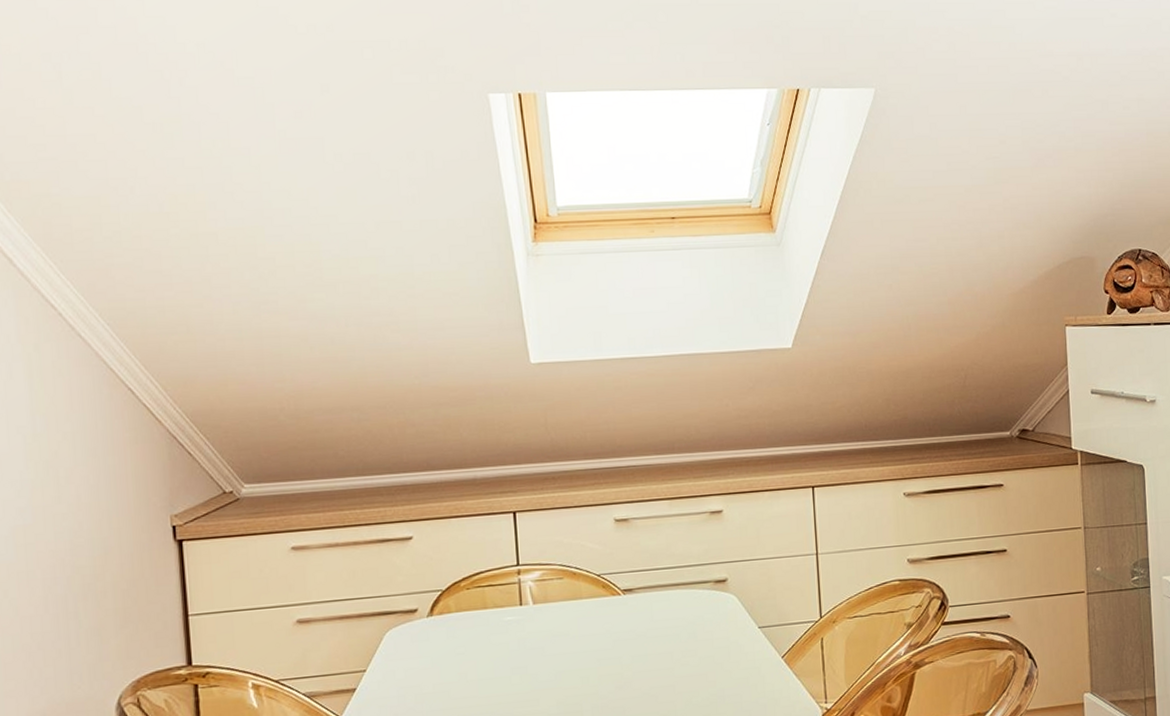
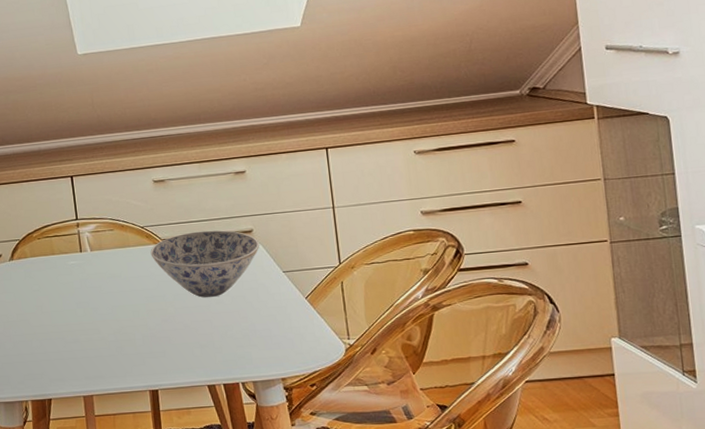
bowl: none [606,579,735,660] -> present [150,230,260,298]

